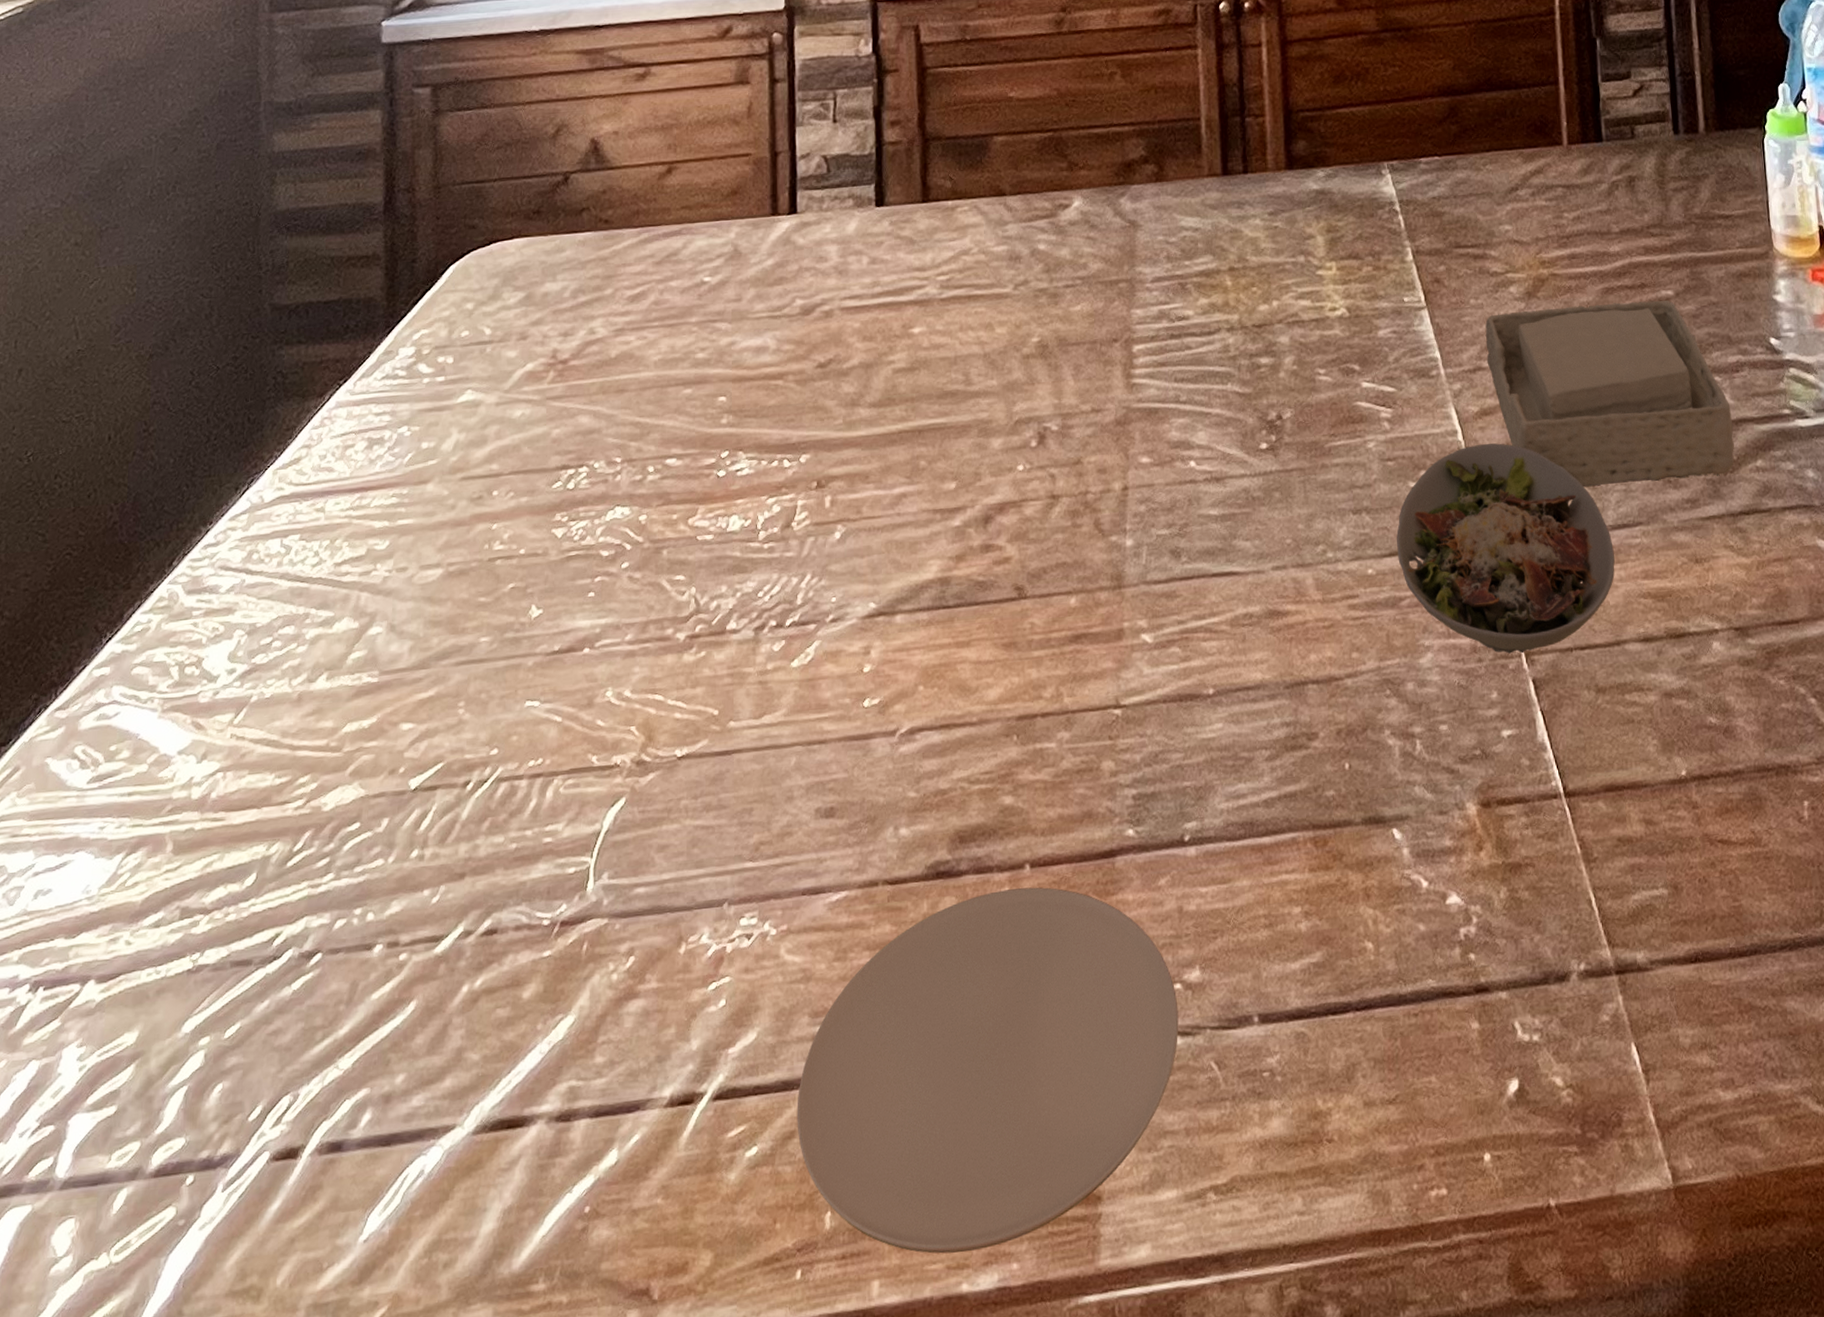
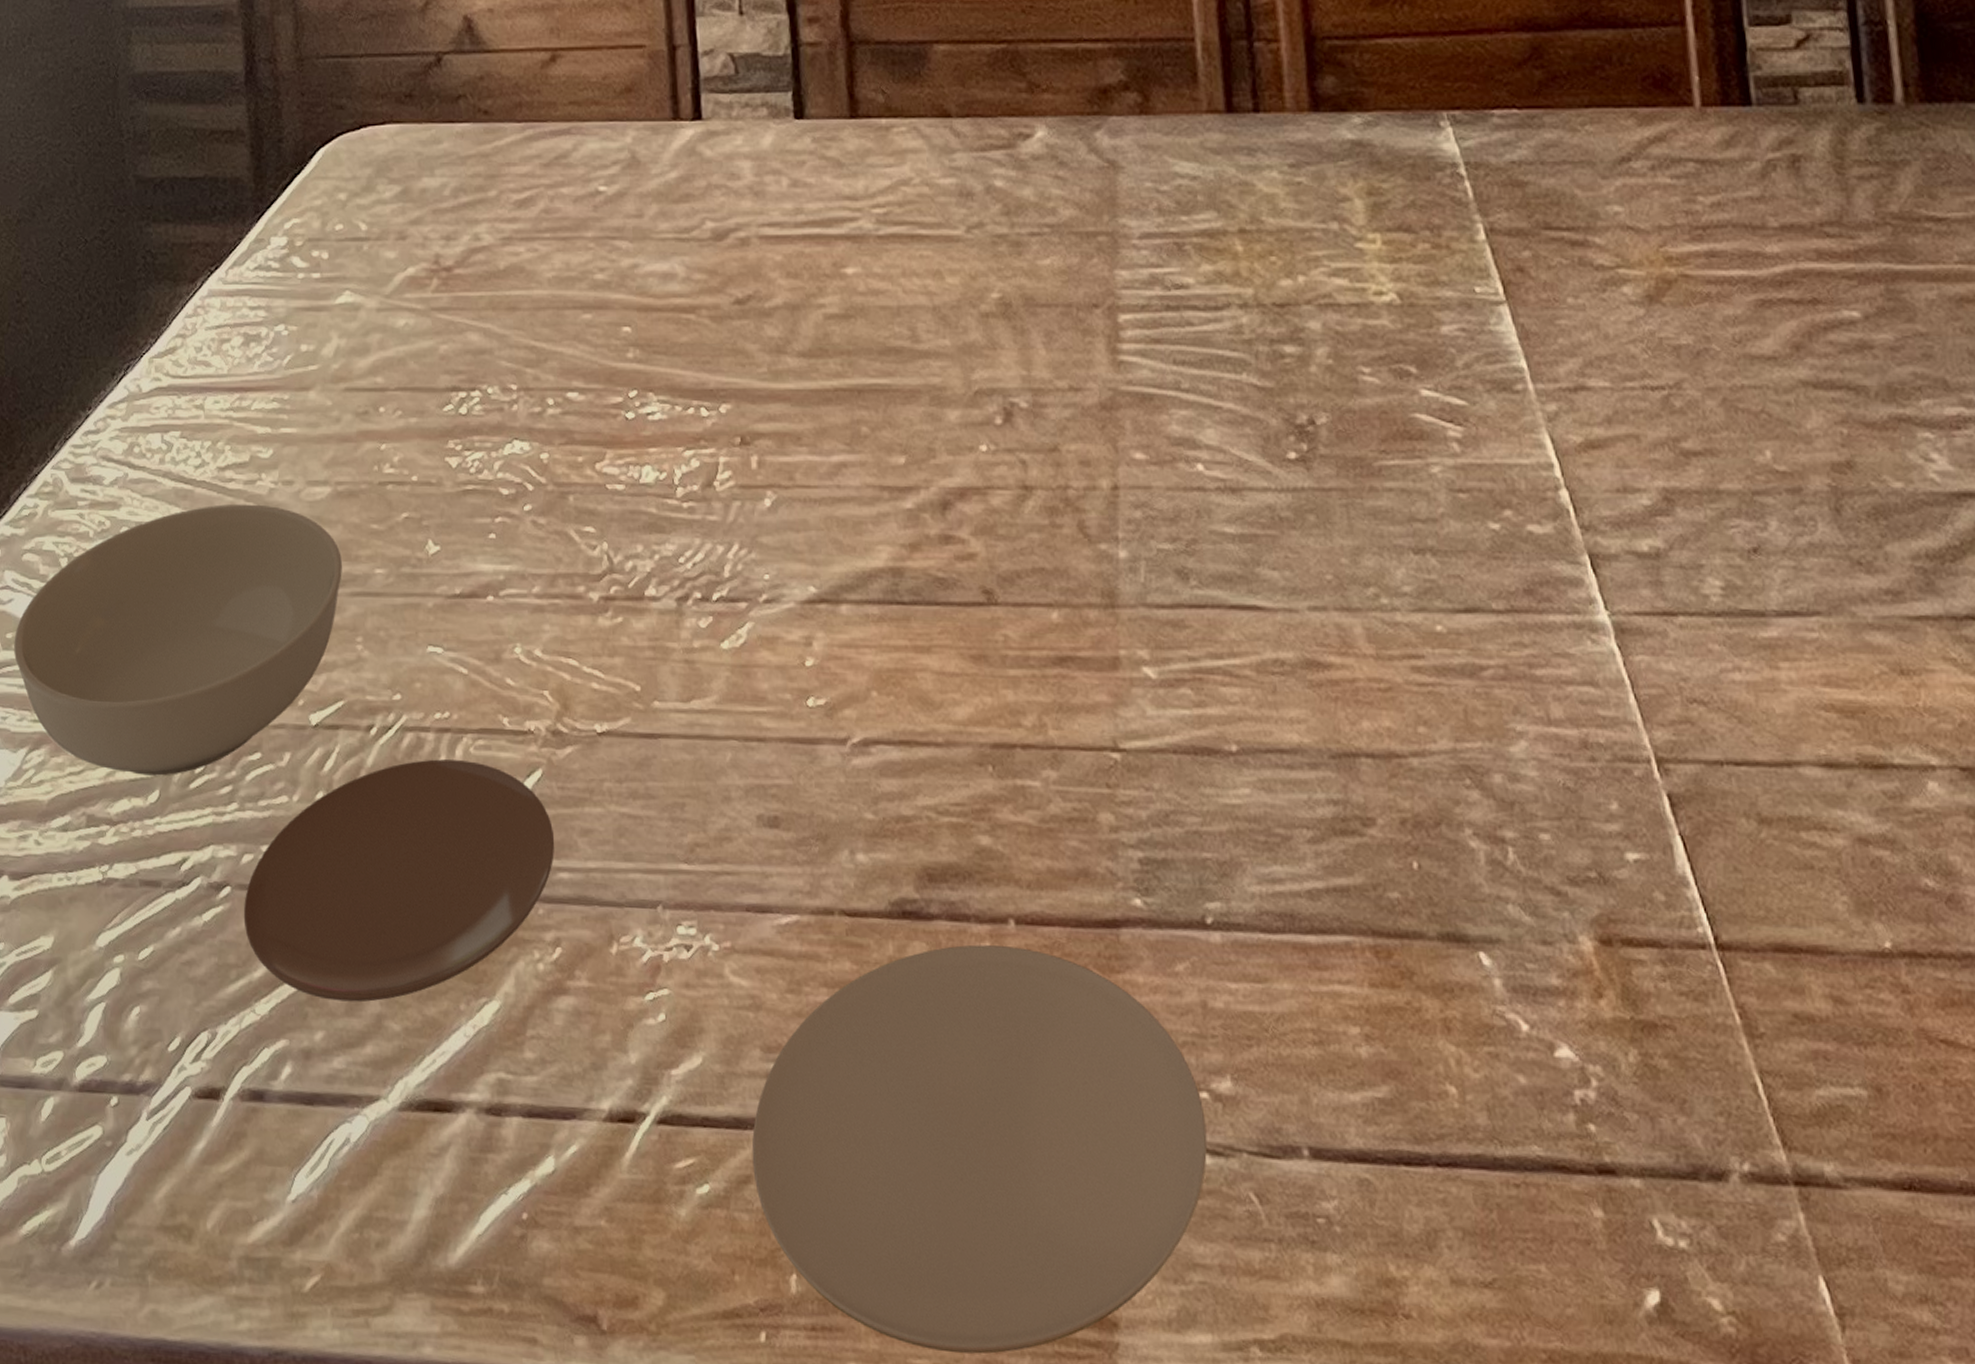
bowl: none [117,592,449,862] -> present [14,504,342,776]
plate: none [332,800,634,1043] -> present [243,759,555,1002]
salad: present [1396,443,1615,654] -> none [1473,484,1782,758]
napkin holder: present [1485,300,1735,486] -> none [1589,319,1957,563]

